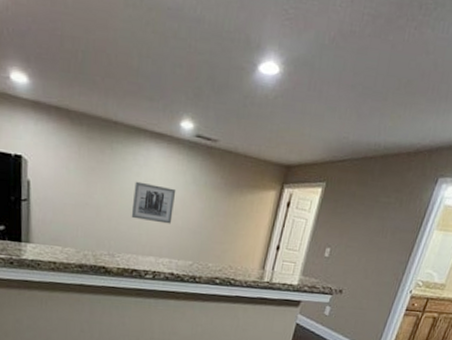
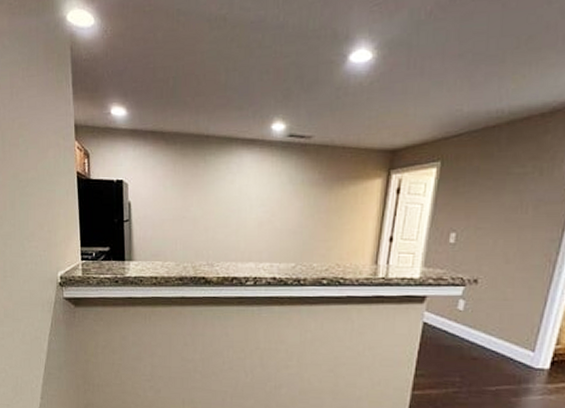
wall art: present [131,181,176,224] -> none [228,189,272,227]

